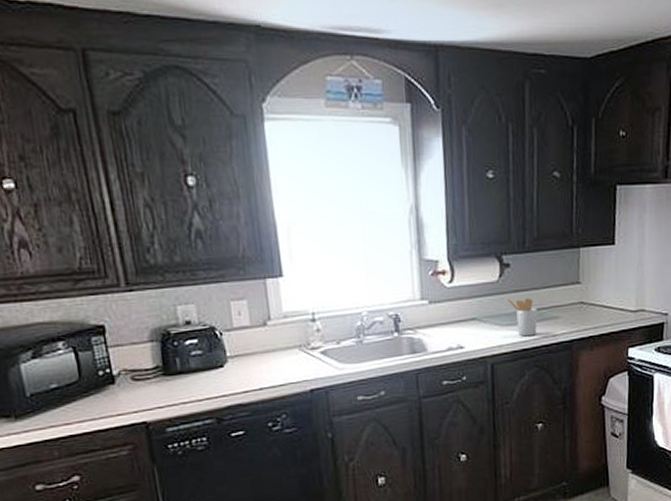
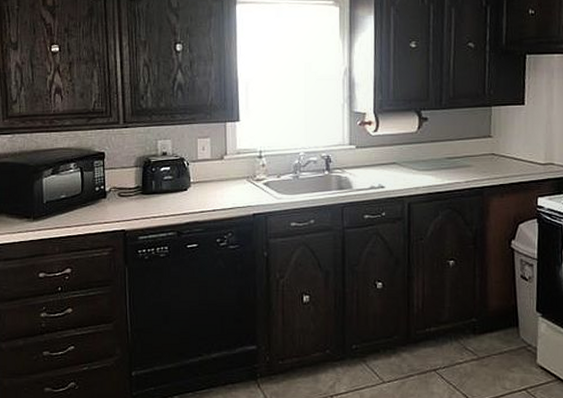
utensil holder: present [507,298,538,337] -> none [424,148,452,181]

